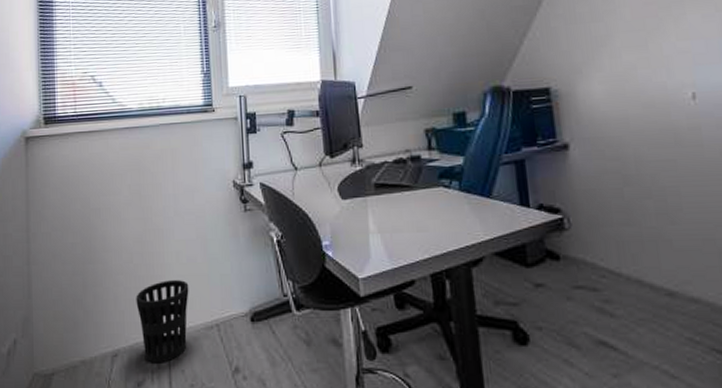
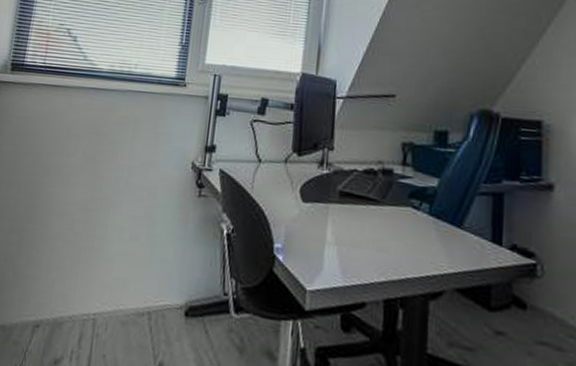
wastebasket: present [136,280,189,363] -> none [67,255,127,343]

